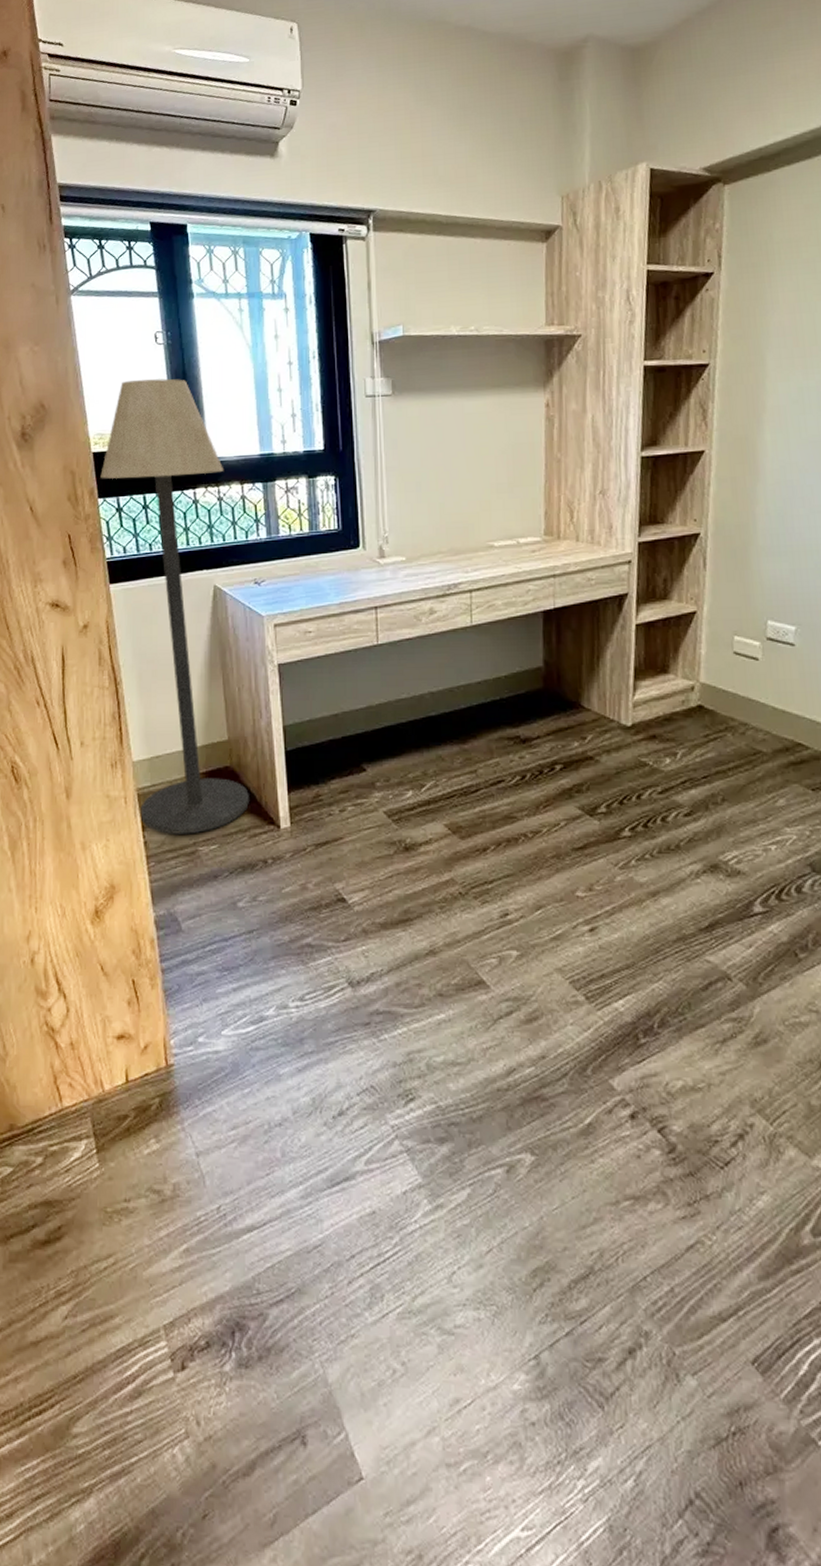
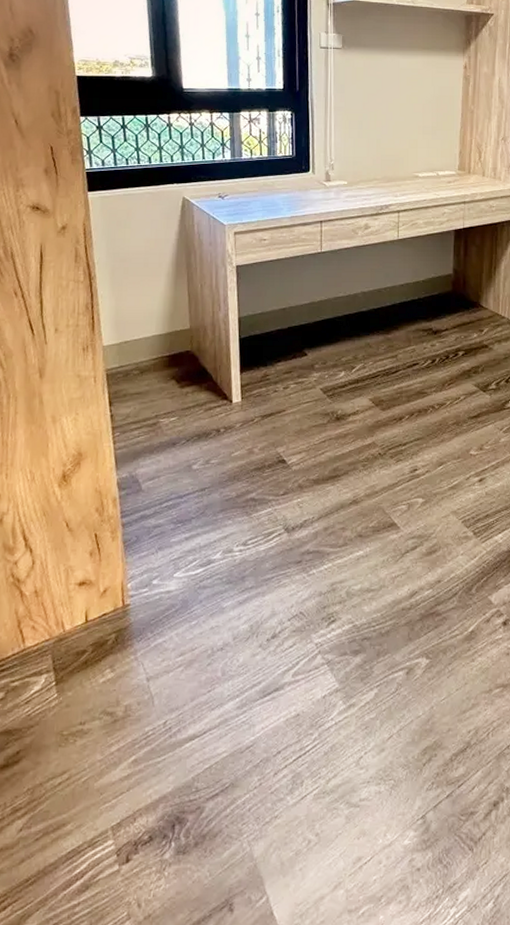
floor lamp: present [100,378,249,834] -> none [83,15,206,408]

